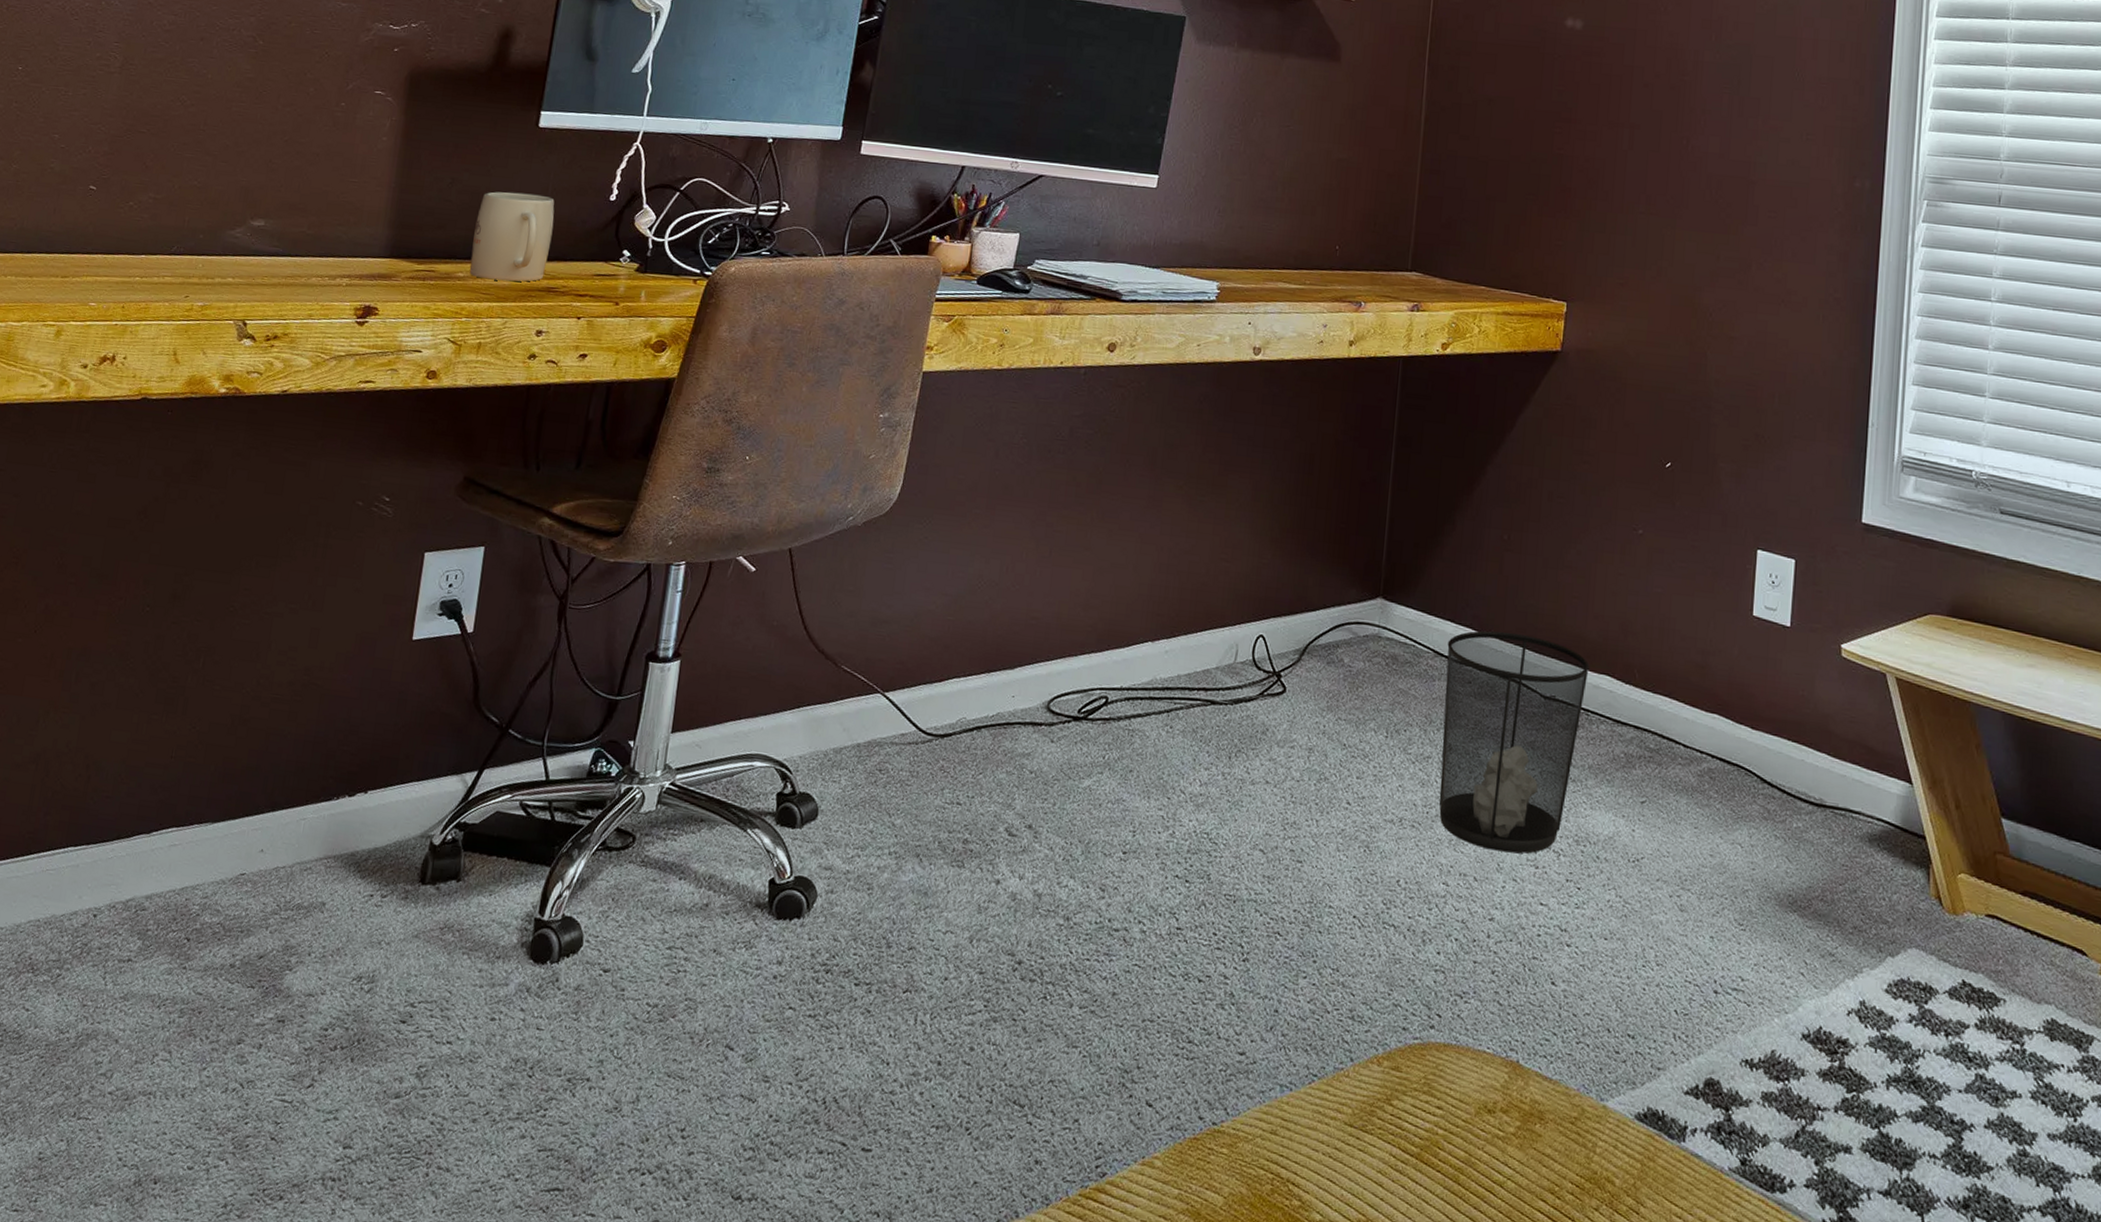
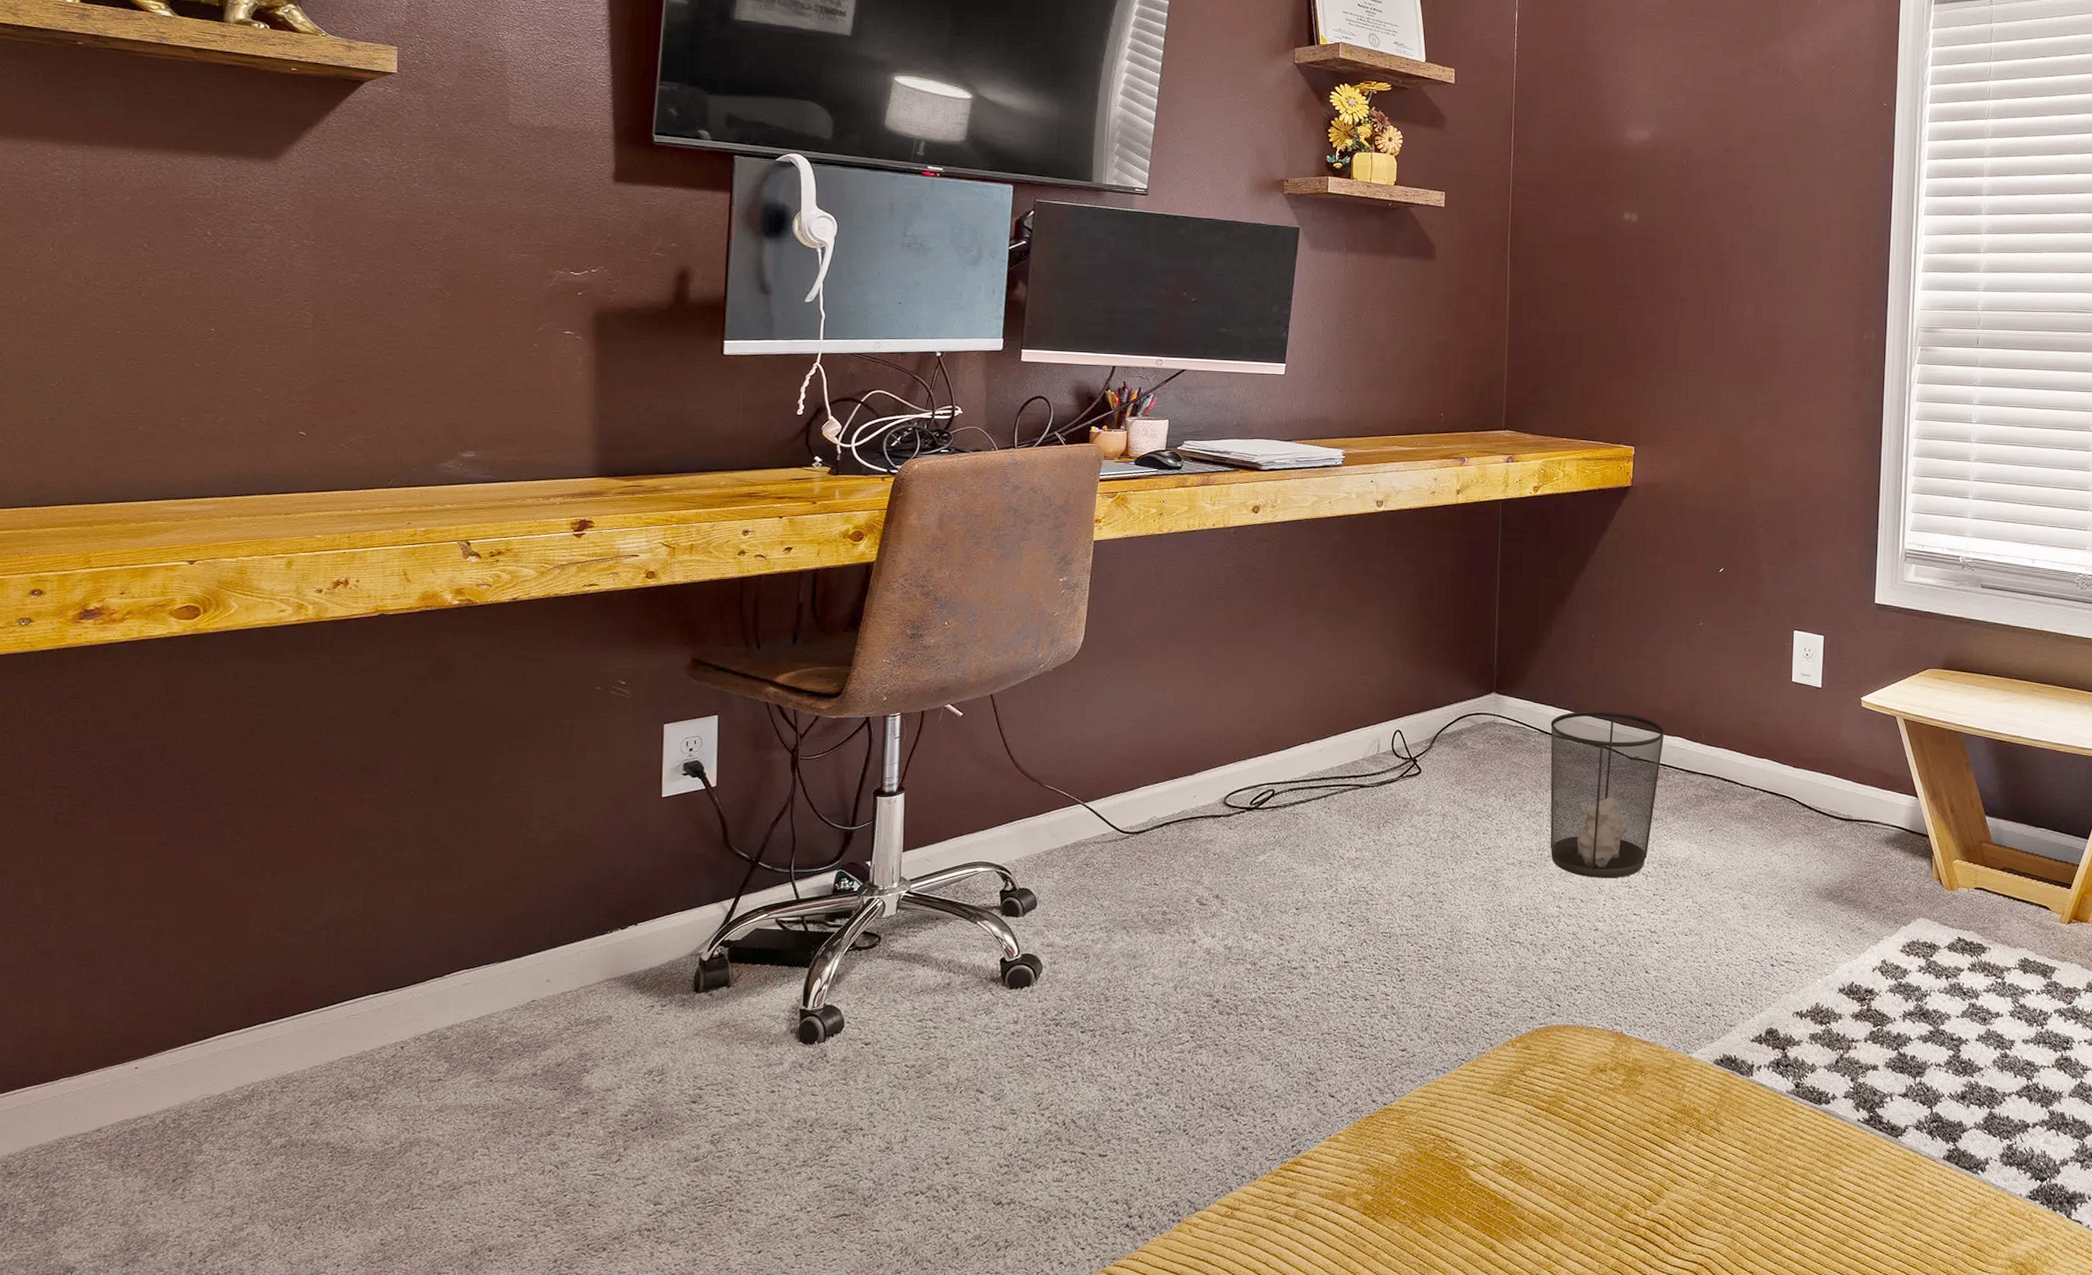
mug: present [470,191,555,282] -> none [674,413,748,490]

